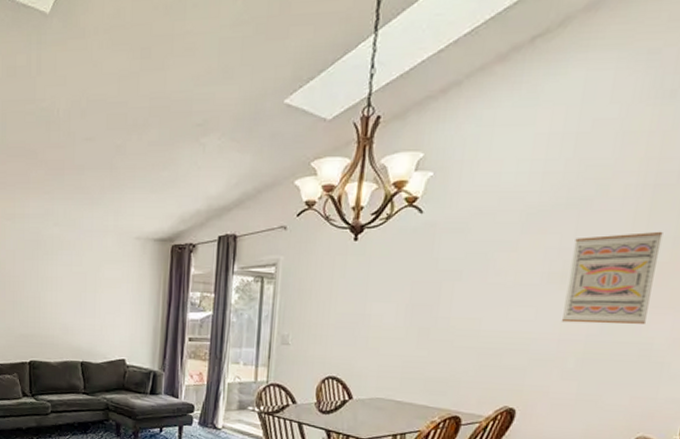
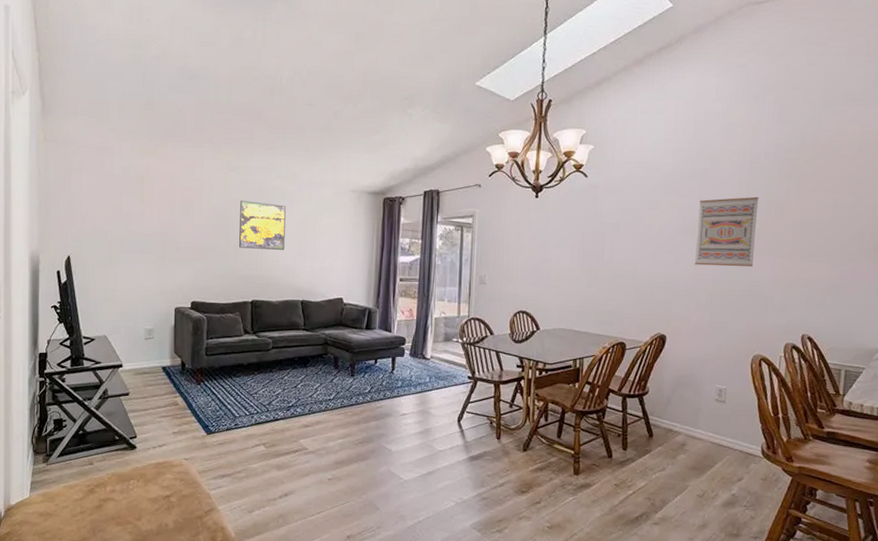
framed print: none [16,252,64,307] -> present [239,201,286,251]

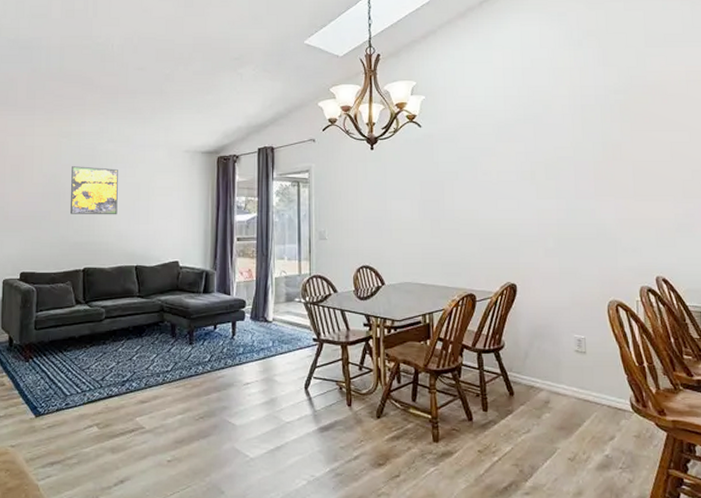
wall art: present [694,196,759,267] -> none [535,138,597,210]

